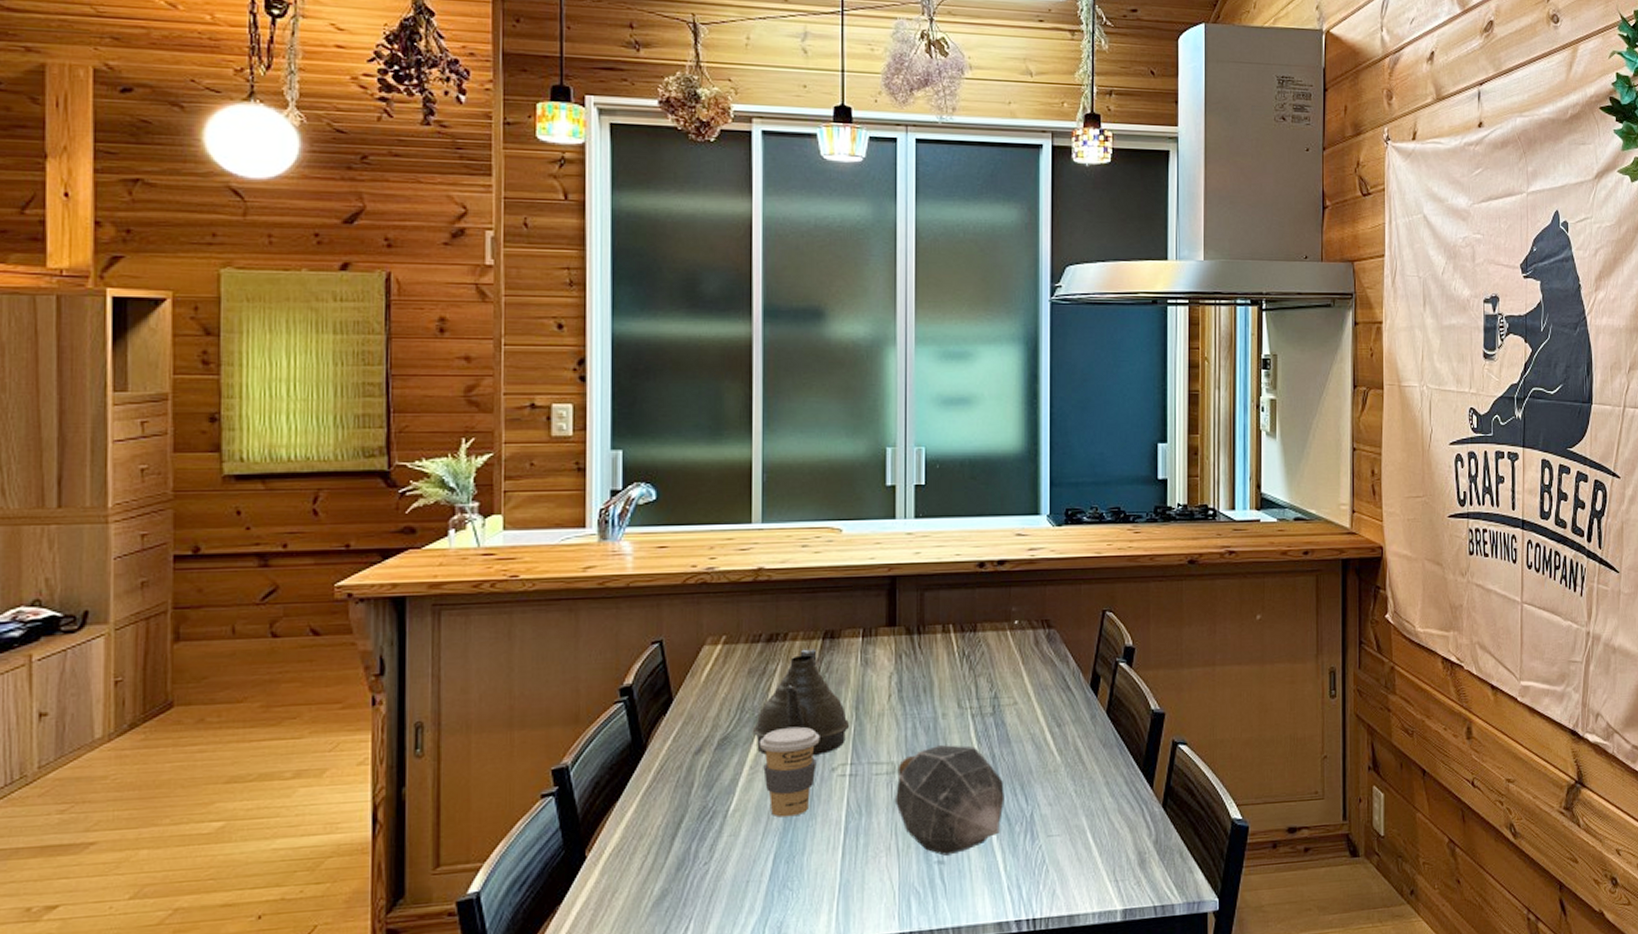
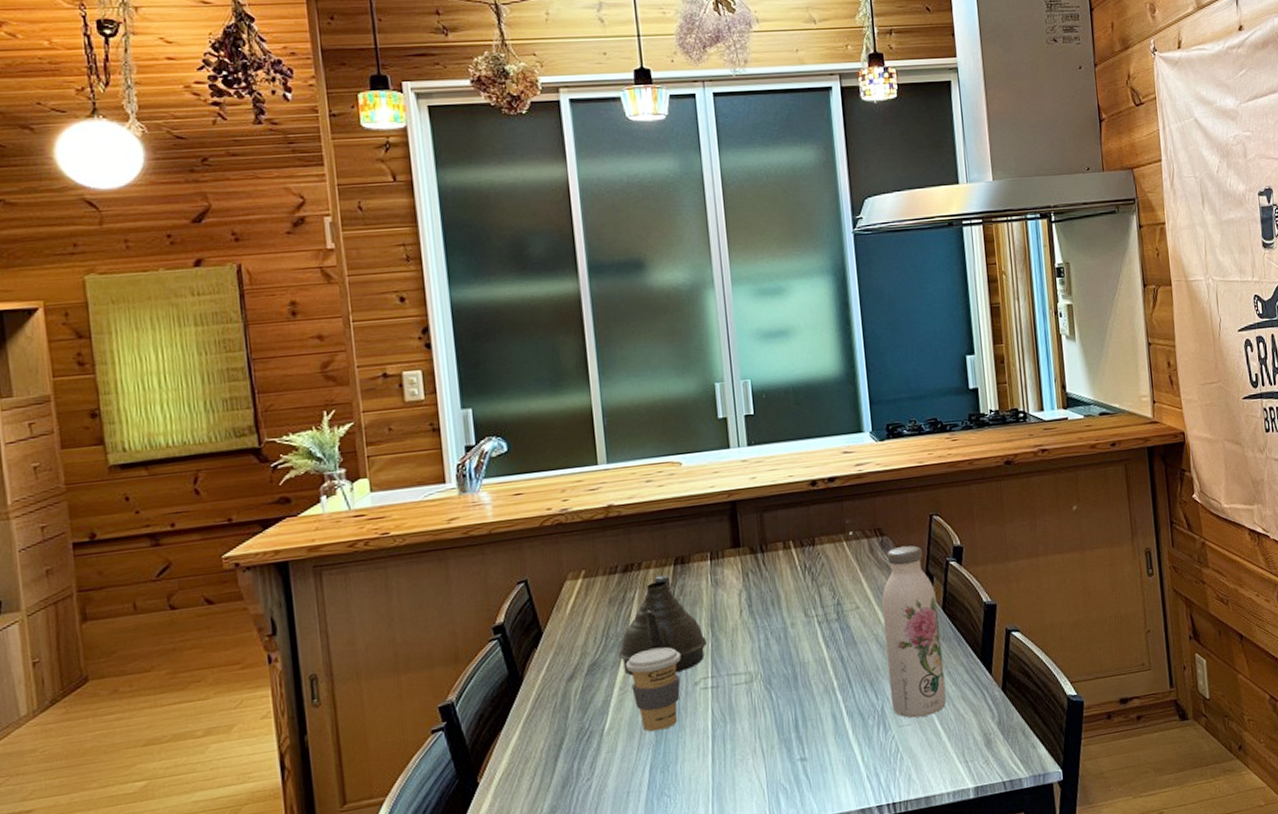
grenade: present [894,745,1004,856] -> none [754,651,857,753]
water bottle: none [1042,641,1102,828] -> present [882,545,947,718]

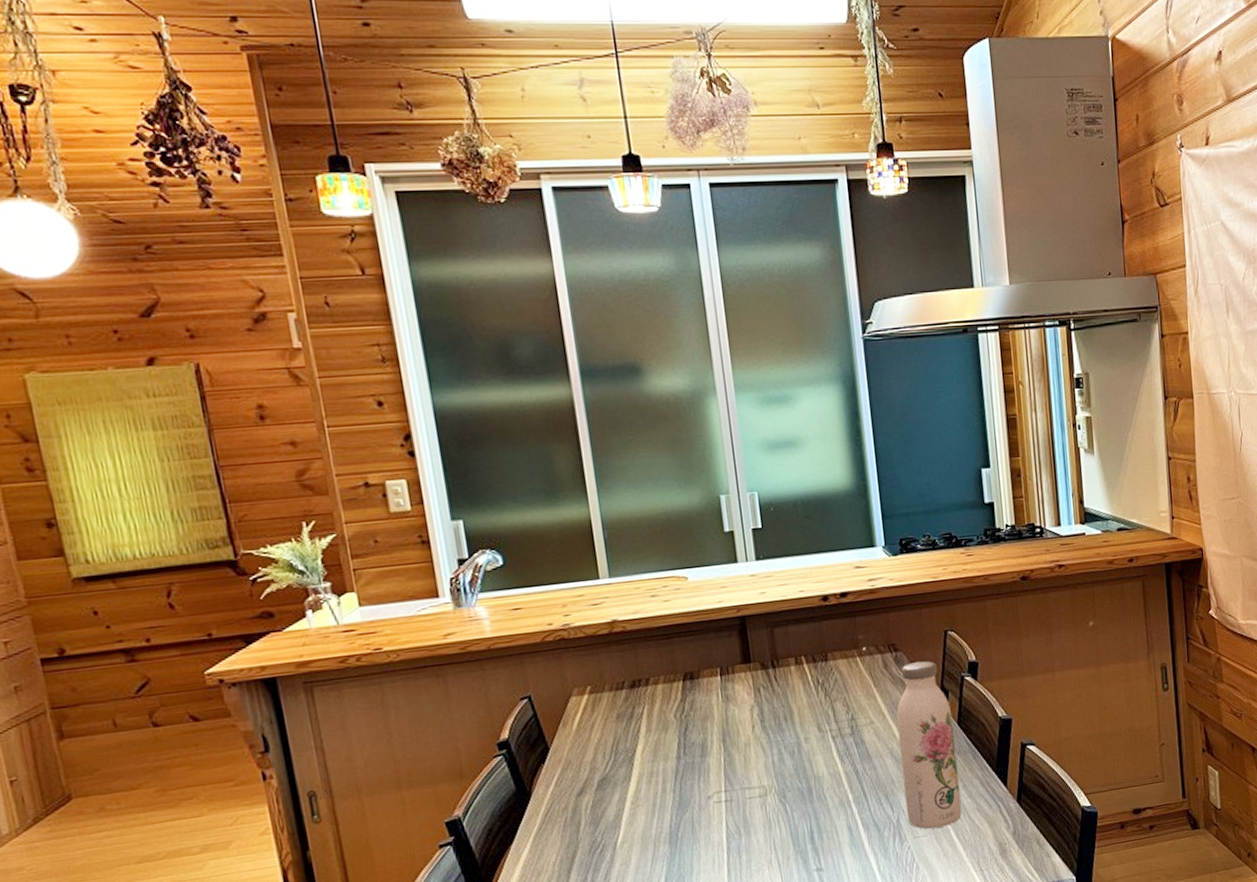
teapot: present [618,574,708,676] -> none [628,690,720,790]
coffee cup: present [625,647,681,732] -> none [636,762,694,844]

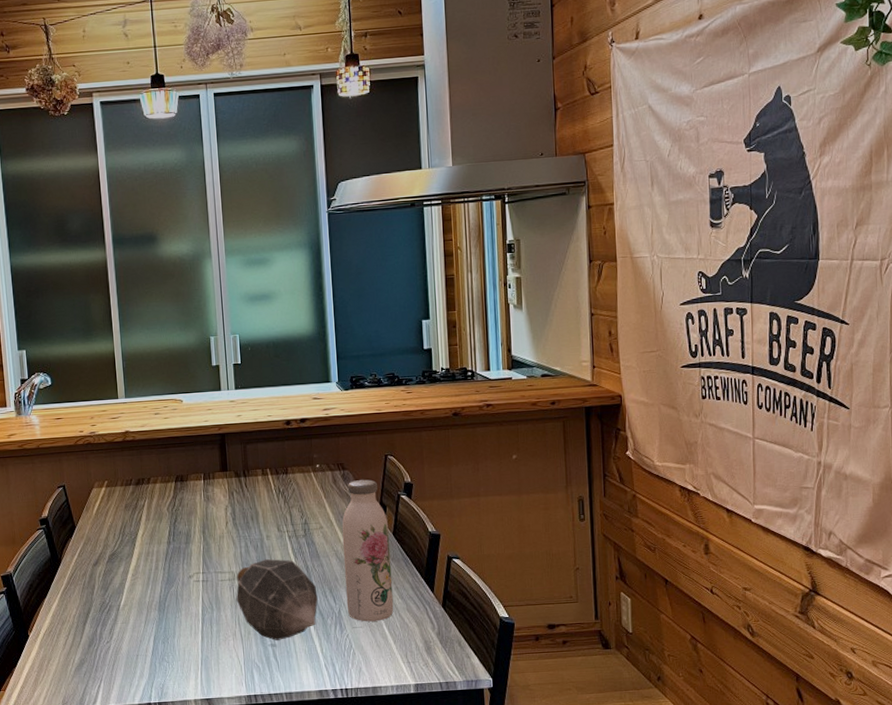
grenade: none [769,765,872,864] -> present [236,559,318,640]

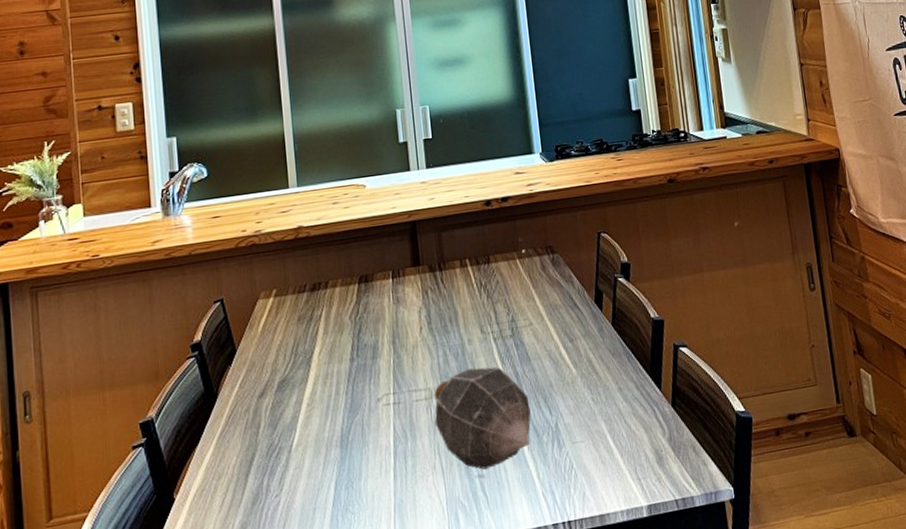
water bottle: present [342,479,394,622] -> none [554,262,618,435]

